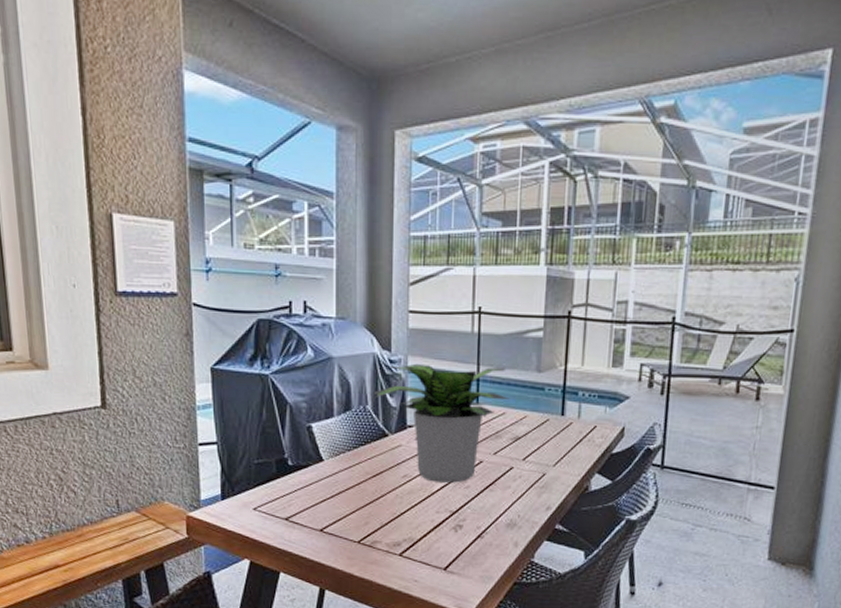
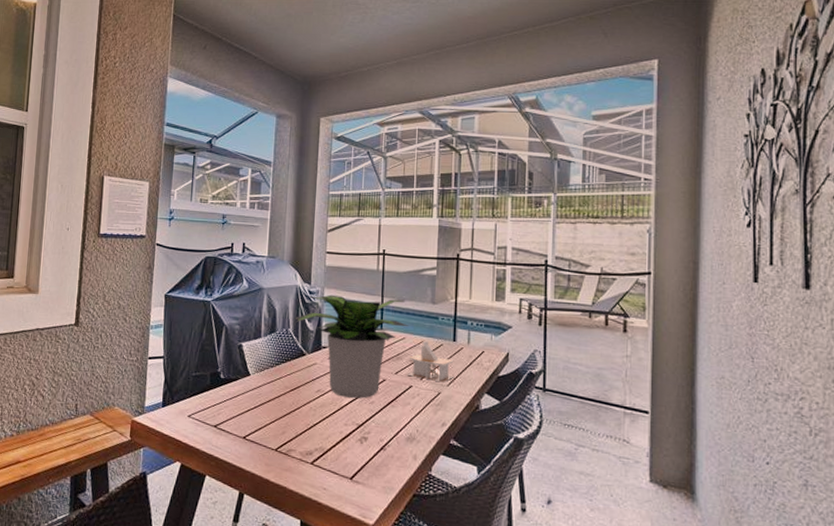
napkin holder: none [505,415,562,461] -> present [405,340,454,382]

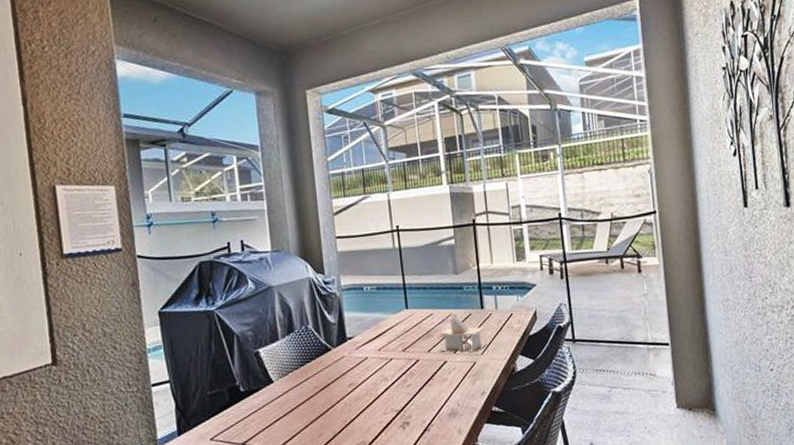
potted plant: present [295,294,409,399] -> none [313,275,434,386]

